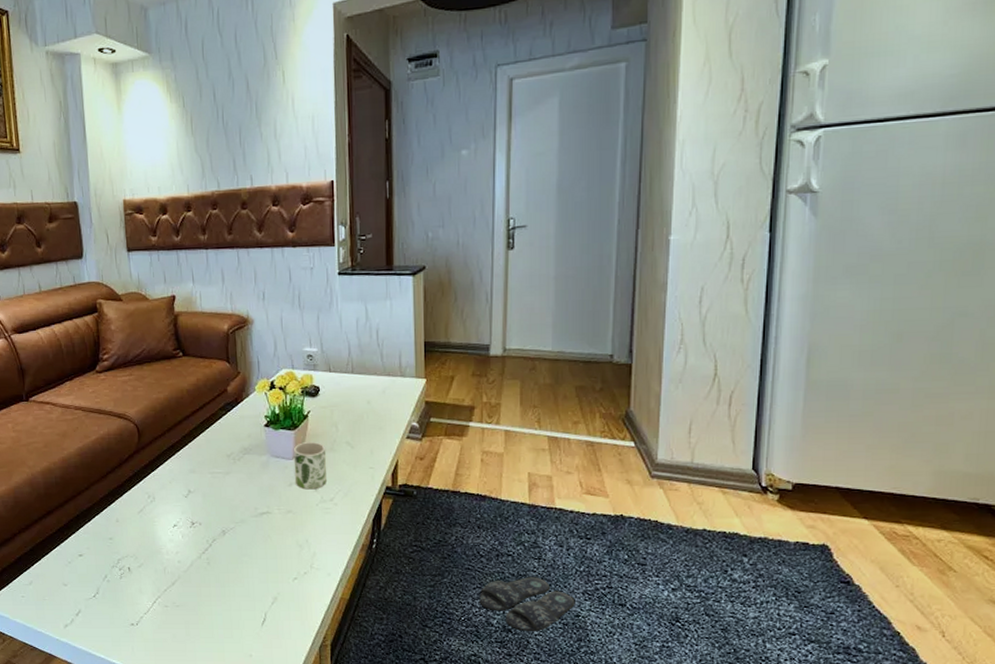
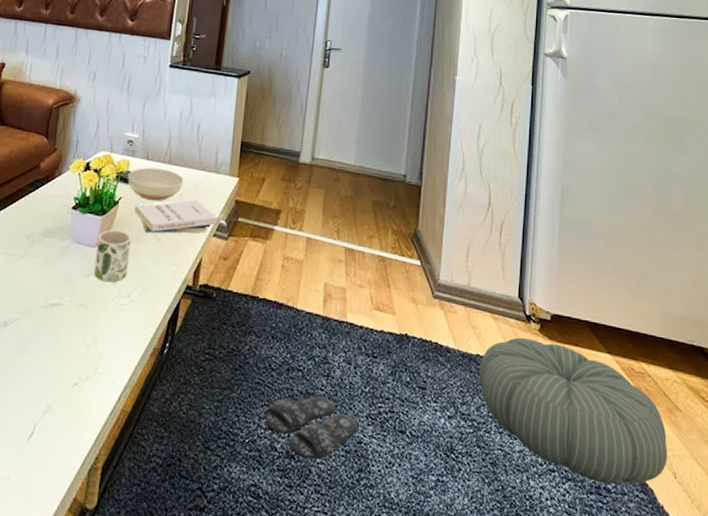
bowl: none [313,379,370,411] -> present [127,167,184,201]
books: none [325,406,409,442] -> present [135,200,218,233]
pouf: none [705,509,936,644] -> present [478,337,668,484]

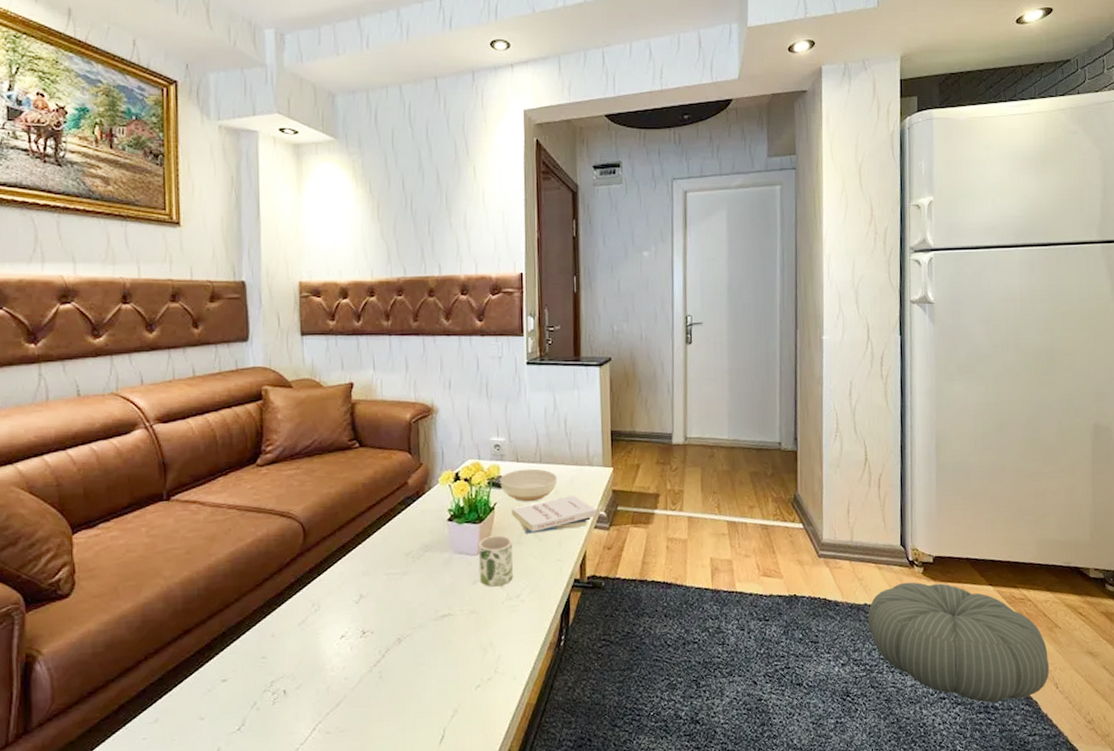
slippers: present [265,396,359,459] -> none [667,663,758,721]

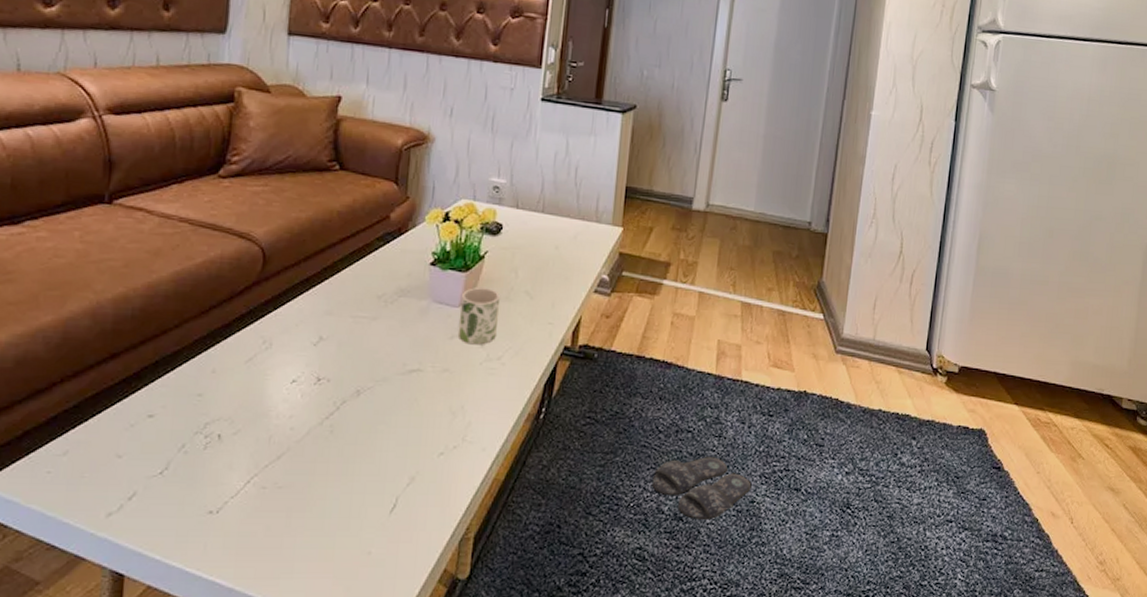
bowl: present [500,468,558,502] -> none [494,217,560,255]
books: present [512,495,597,534] -> none [503,253,599,291]
slippers: none [667,663,758,721] -> present [652,457,752,519]
pouf: present [867,582,1050,703] -> none [879,391,1067,531]

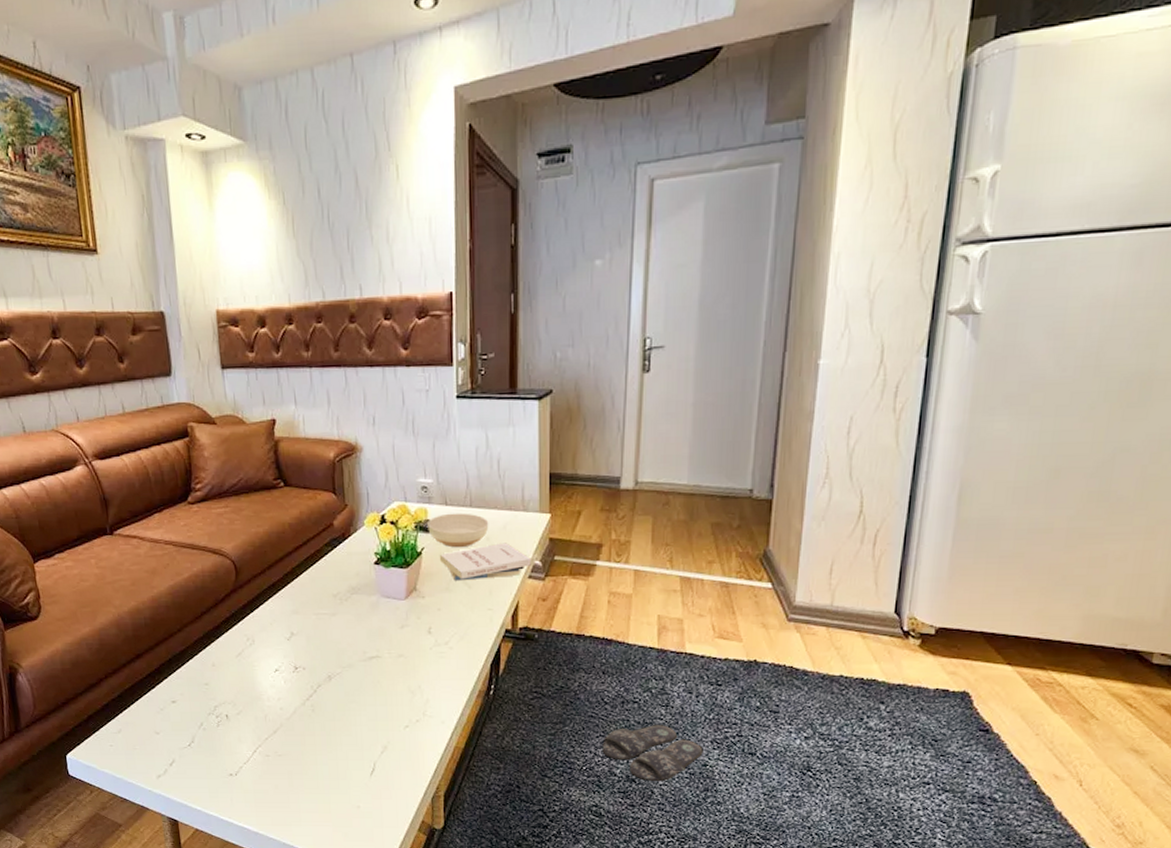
mug: present [457,286,501,345] -> none [405,580,442,632]
bowl: none [494,217,560,255] -> present [428,513,489,548]
books: none [503,253,599,291] -> present [440,543,531,581]

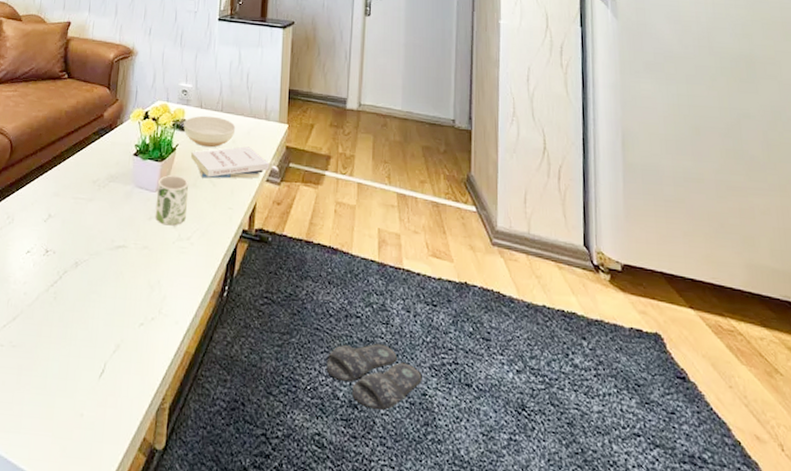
mug: none [405,580,442,632] -> present [155,174,189,226]

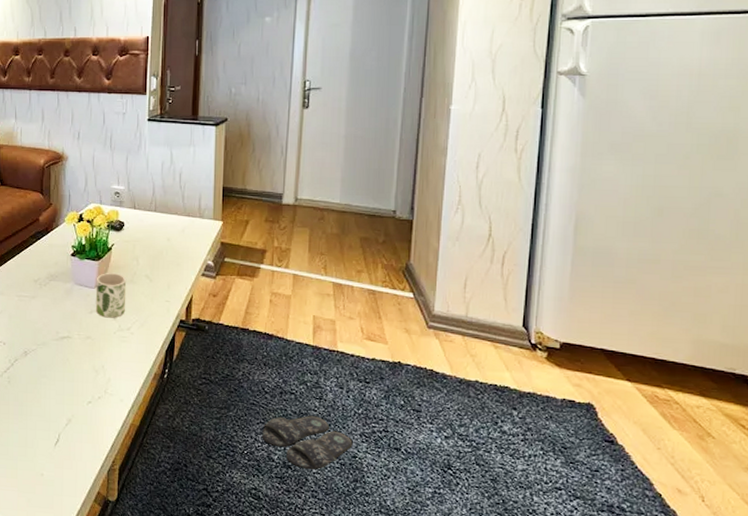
bowl: present [183,115,236,148] -> none [118,216,170,246]
books: present [191,146,270,179] -> none [127,244,205,275]

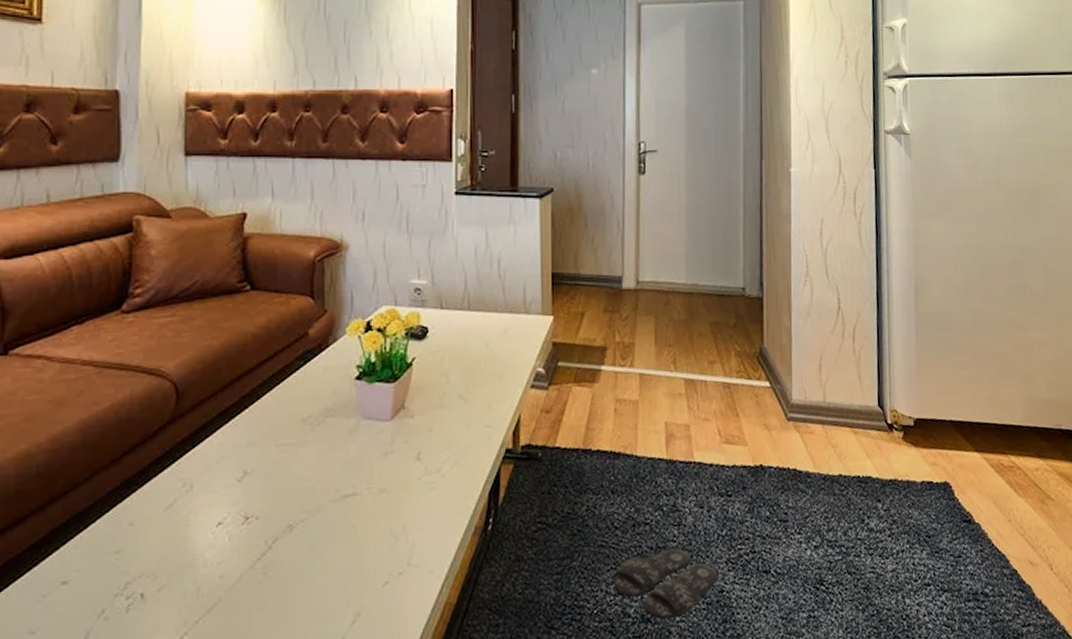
mug: present [95,272,127,318] -> none [391,396,434,460]

